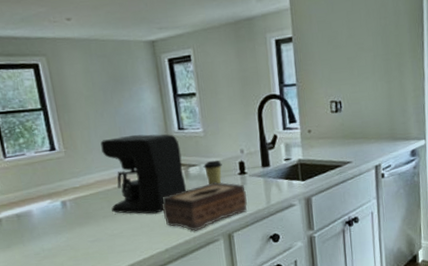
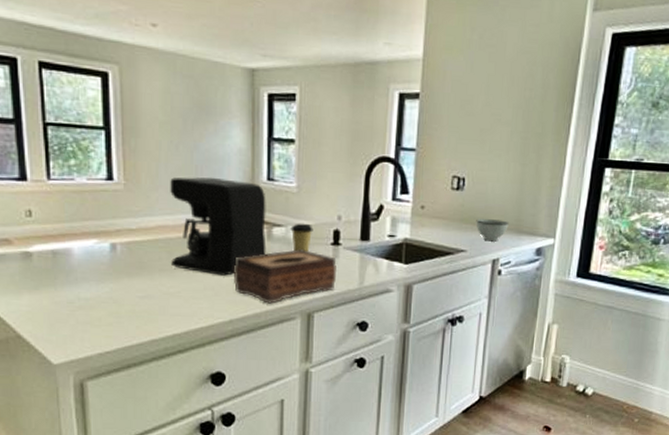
bowl: none [356,131,384,151] -> present [476,219,509,242]

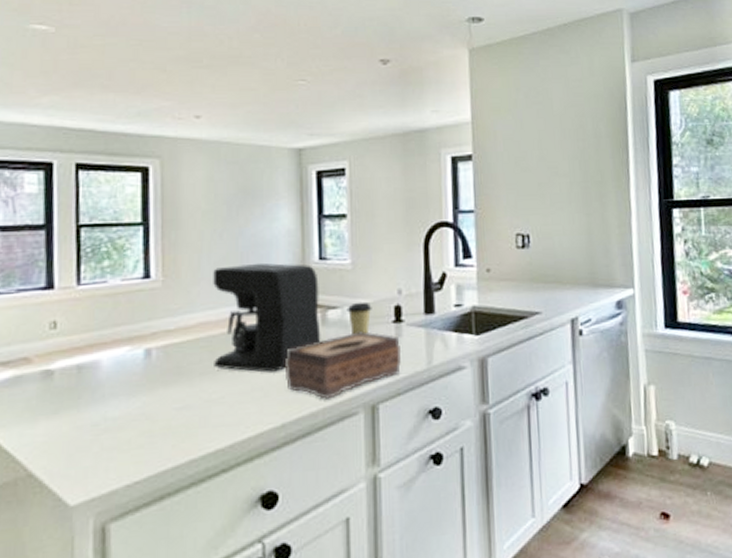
bowl: present [476,219,509,242] -> none [547,275,583,299]

